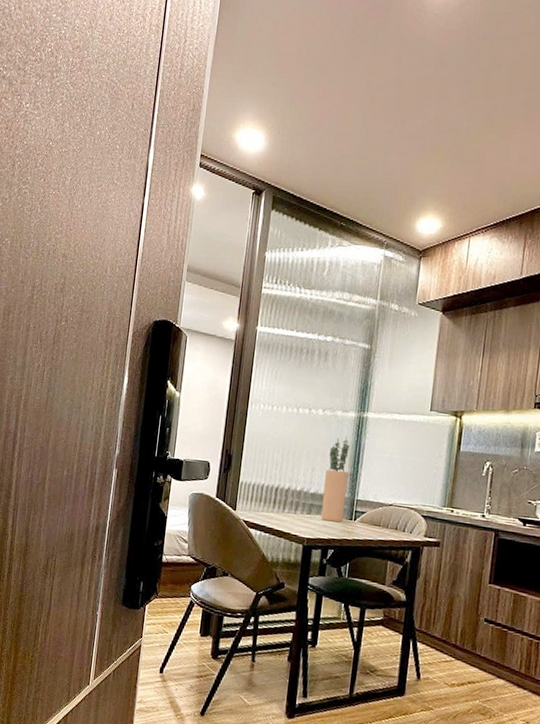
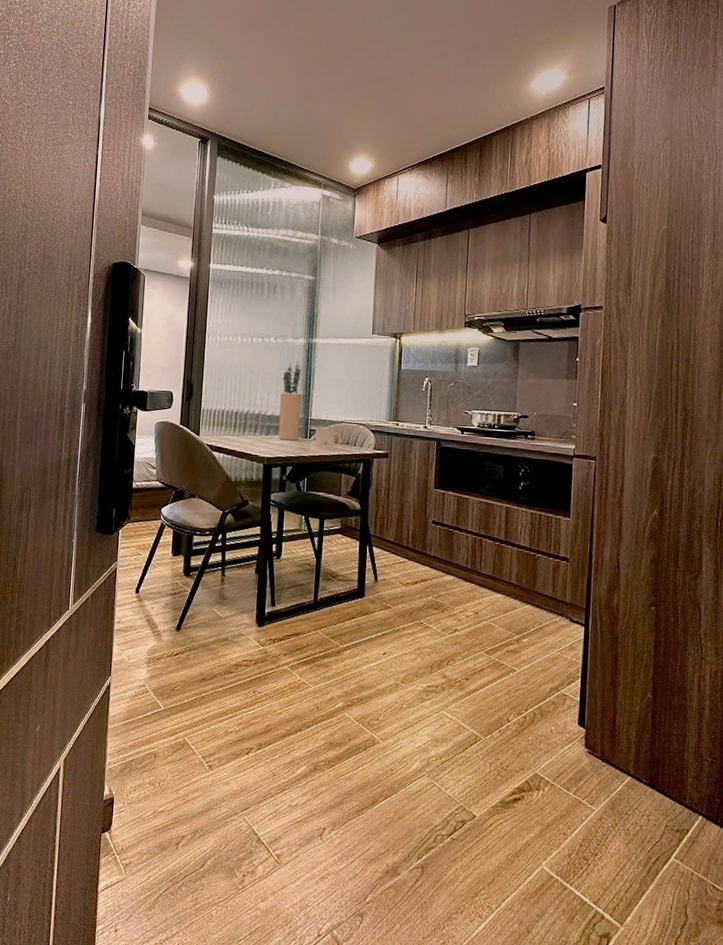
mug: none [360,510,390,535] -> present [315,428,342,451]

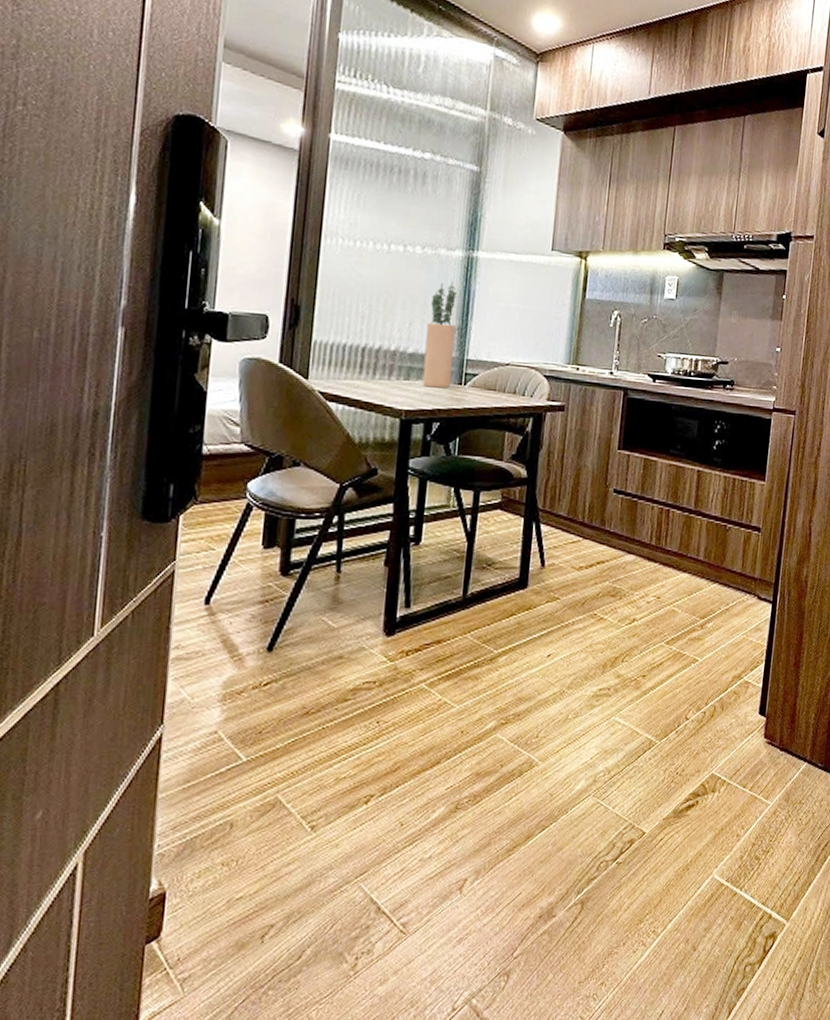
mug: present [315,428,342,451] -> none [471,372,508,402]

